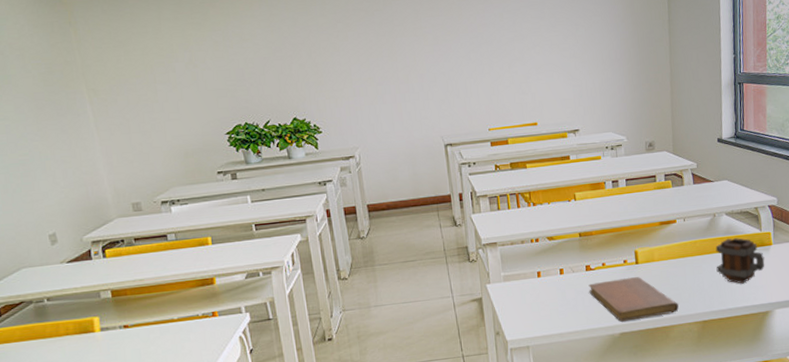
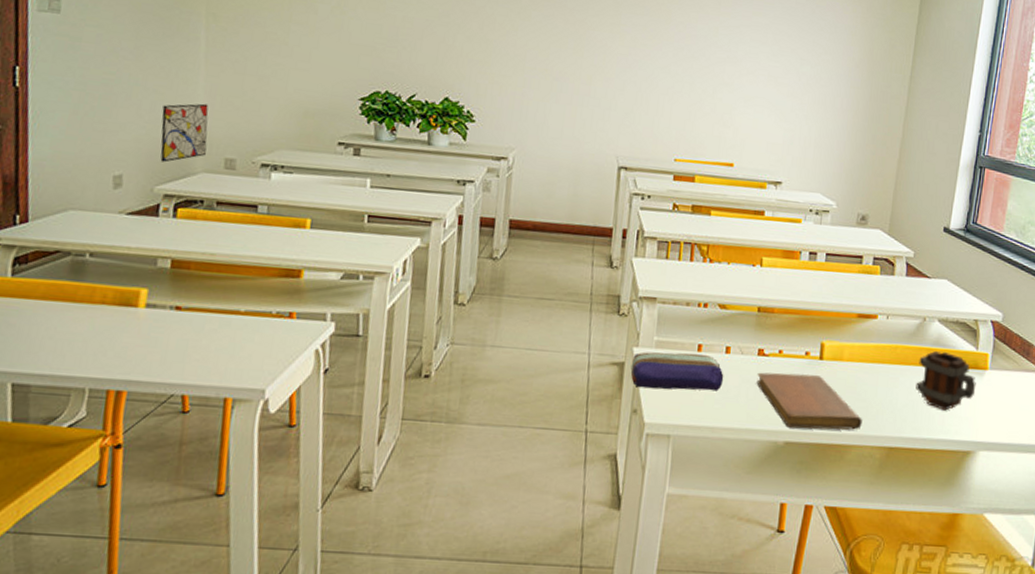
wall art: none [72,163,116,217] -> present [160,103,209,163]
pencil case: none [487,278,563,315] -> present [630,352,724,392]

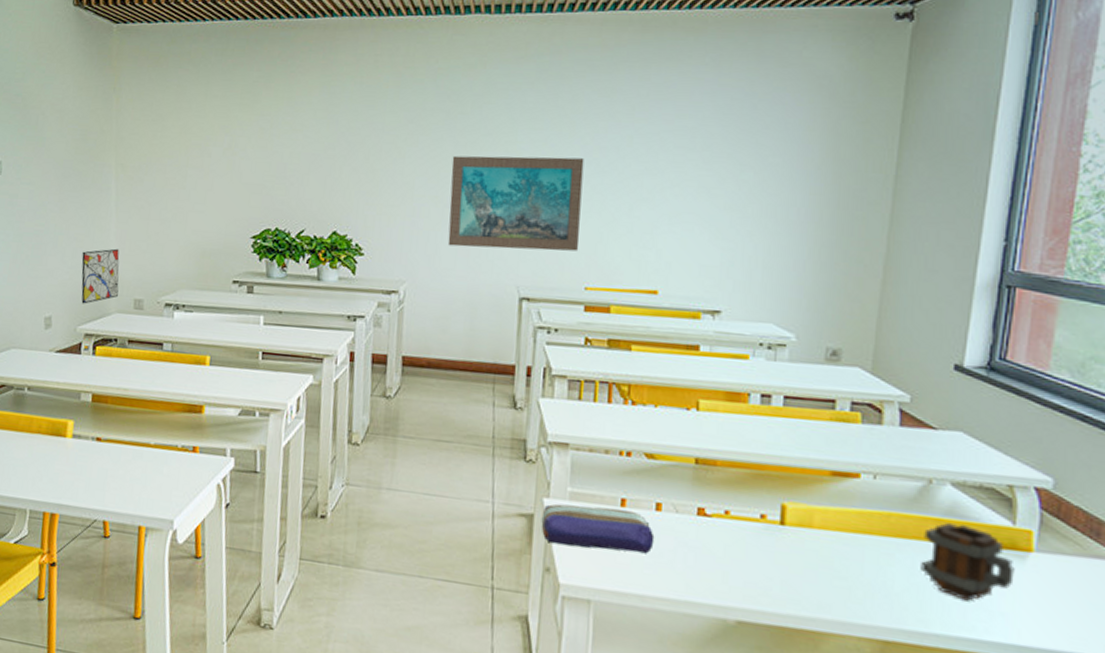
wall art: none [555,32,678,127] -> present [447,155,584,251]
notebook: present [756,372,862,430] -> none [696,535,843,615]

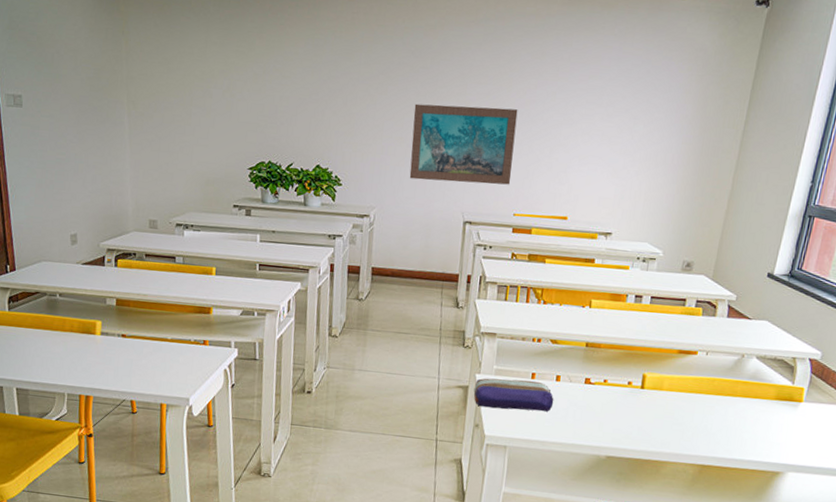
wall art: present [81,248,120,304] -> none [101,176,135,224]
mug: present [920,523,1015,601] -> none [730,384,790,436]

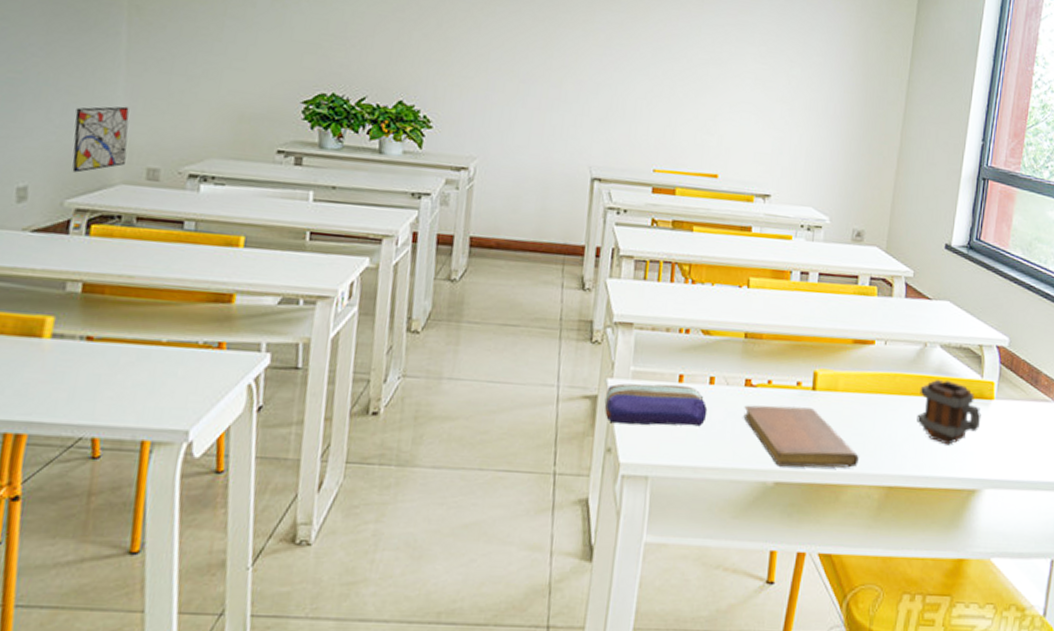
wall art: none [101,176,135,224] -> present [72,106,129,173]
wall art: present [409,103,518,185] -> none [522,30,657,134]
notebook: none [583,397,678,449] -> present [743,405,859,468]
mug: none [730,384,790,436] -> present [916,380,982,445]

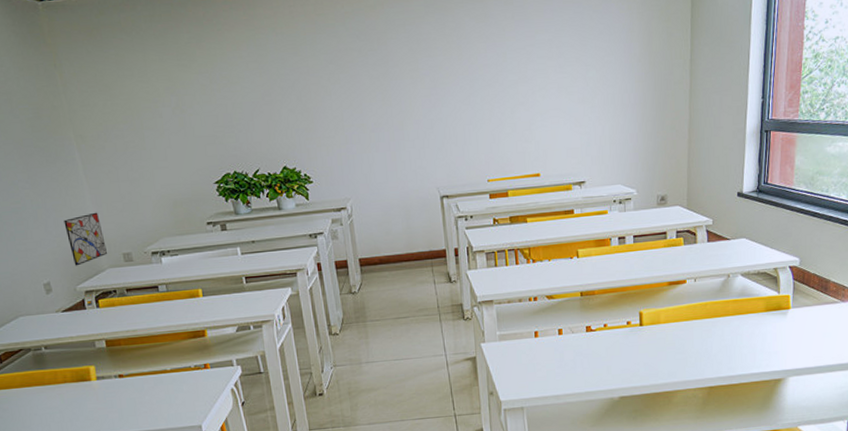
pencil case: present [604,383,708,427] -> none [481,338,561,375]
notebook: present [743,405,859,468] -> none [588,339,684,385]
mug: present [916,380,982,445] -> none [727,300,781,349]

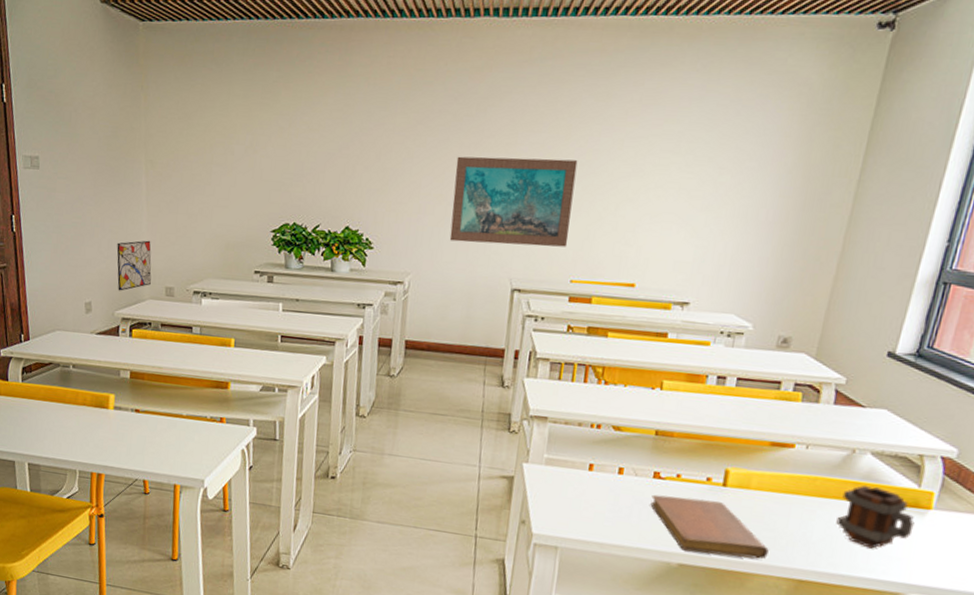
wall art: none [370,76,479,164] -> present [449,156,578,247]
notebook: none [588,339,684,385] -> present [650,494,769,560]
mug: none [727,300,781,349] -> present [836,485,915,549]

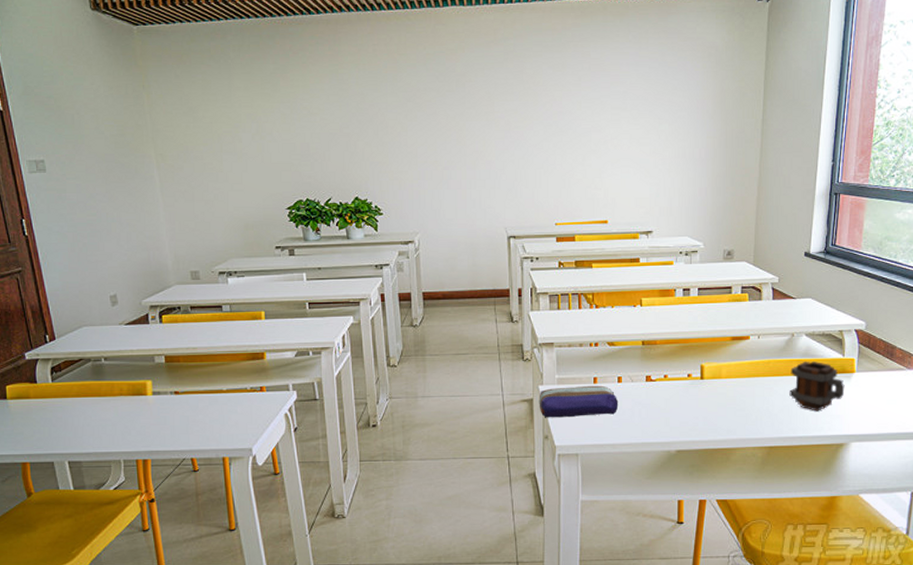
wall art: present [117,240,152,291] -> none [136,229,175,281]
wall art: present [449,156,578,247] -> none [445,122,549,201]
pencil case: none [519,468,616,510] -> present [539,385,619,418]
notebook: present [650,494,769,560] -> none [647,393,743,439]

